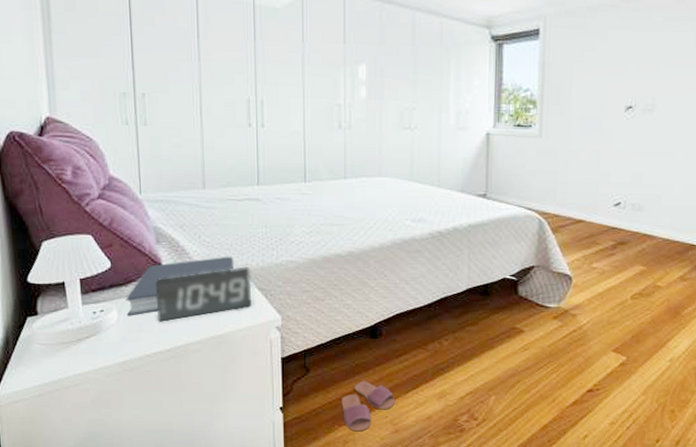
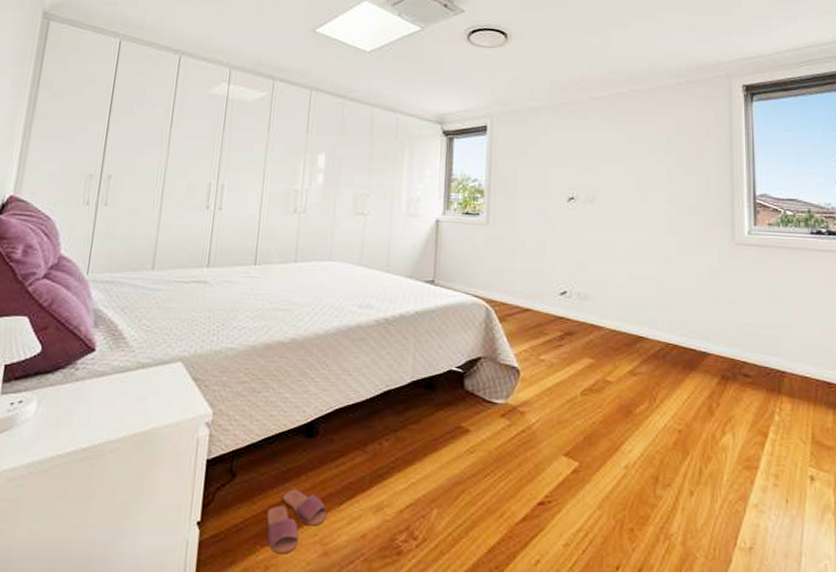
book: present [126,256,236,316] -> none [46,341,172,409]
alarm clock: present [155,265,252,323] -> none [78,352,188,417]

